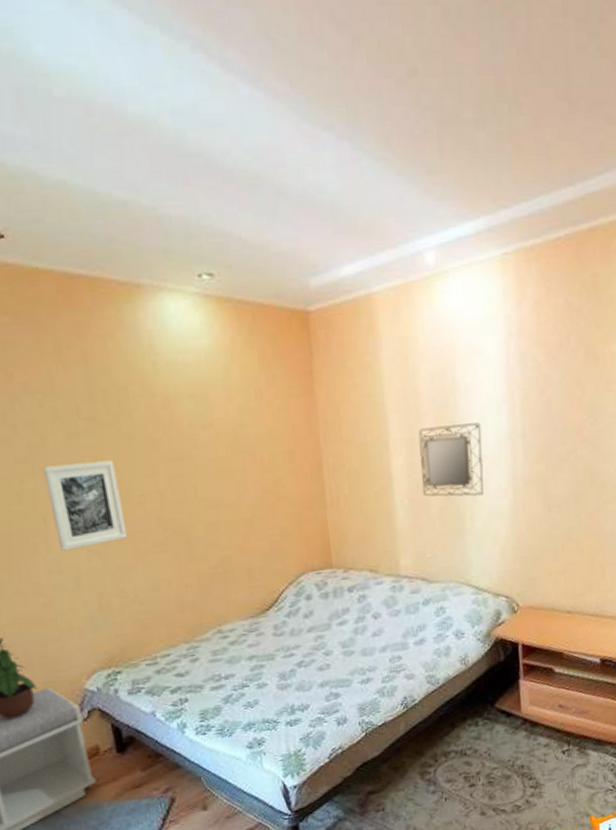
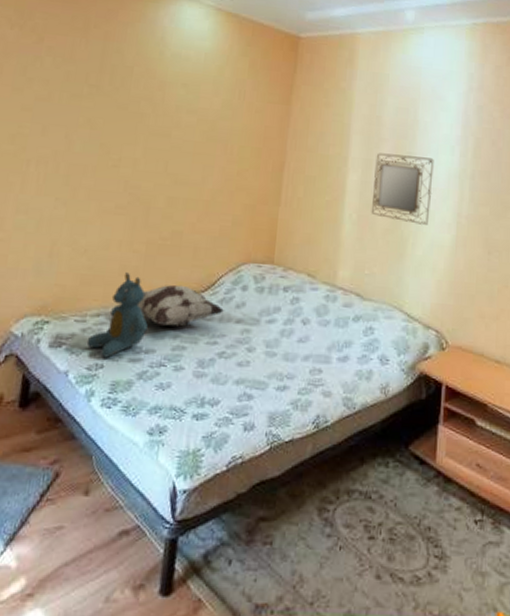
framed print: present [43,460,128,551] -> none [33,118,103,196]
teddy bear: none [164,608,221,692] -> present [86,272,148,358]
decorative pillow: none [205,608,294,651] -> present [138,285,225,327]

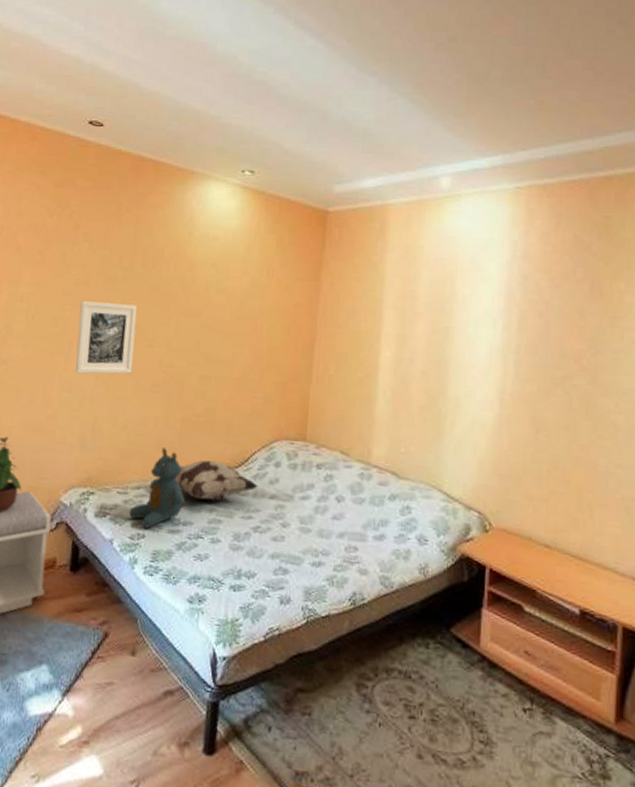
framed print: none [33,118,103,196] -> present [75,301,137,374]
home mirror: present [371,153,434,225] -> none [406,328,474,402]

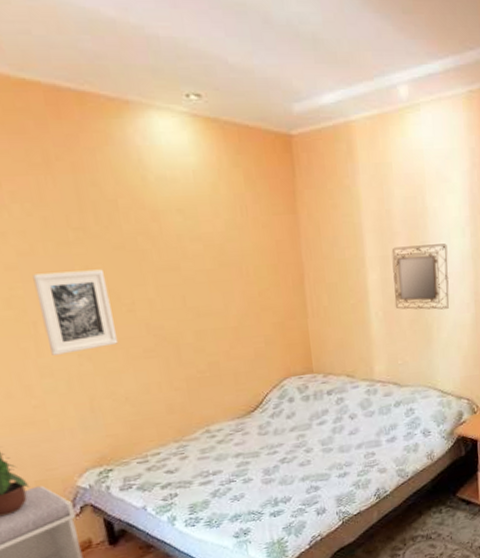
teddy bear: present [128,448,185,528] -> none [154,410,209,487]
decorative pillow: present [175,460,259,501] -> none [194,409,278,449]
home mirror: none [406,328,474,402] -> present [391,243,449,310]

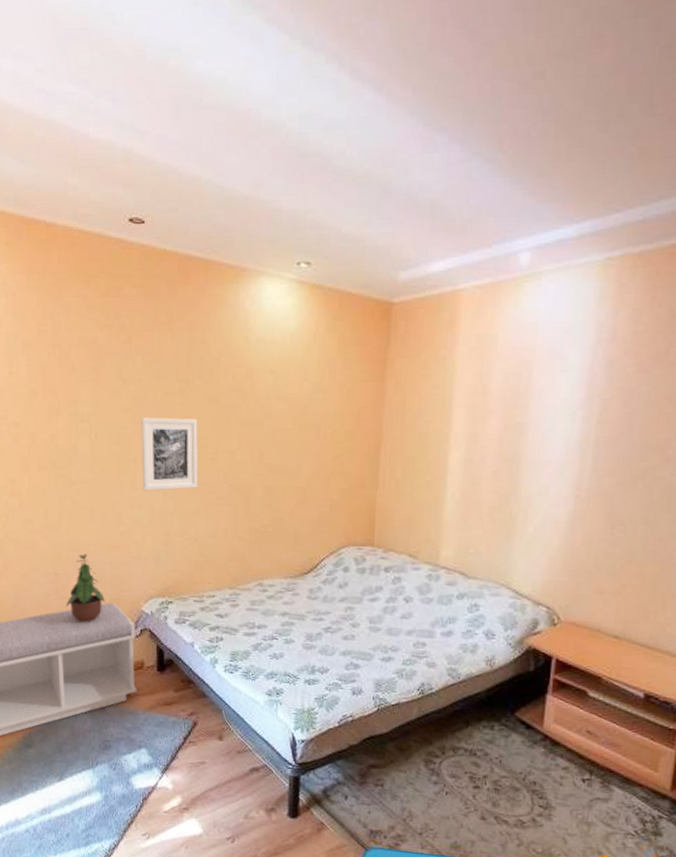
home mirror: present [391,243,449,310] -> none [476,426,550,500]

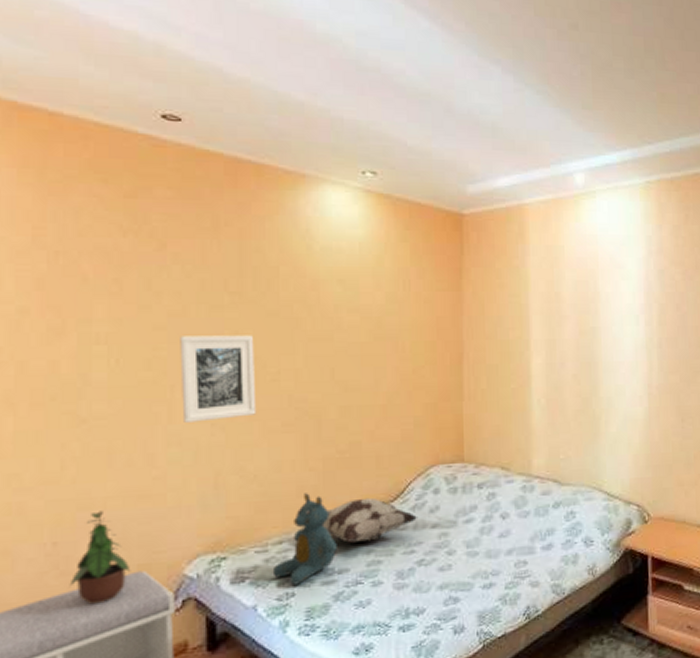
teddy bear: none [206,558,258,632] -> present [272,493,337,585]
decorative pillow: none [247,568,328,605] -> present [323,497,419,543]

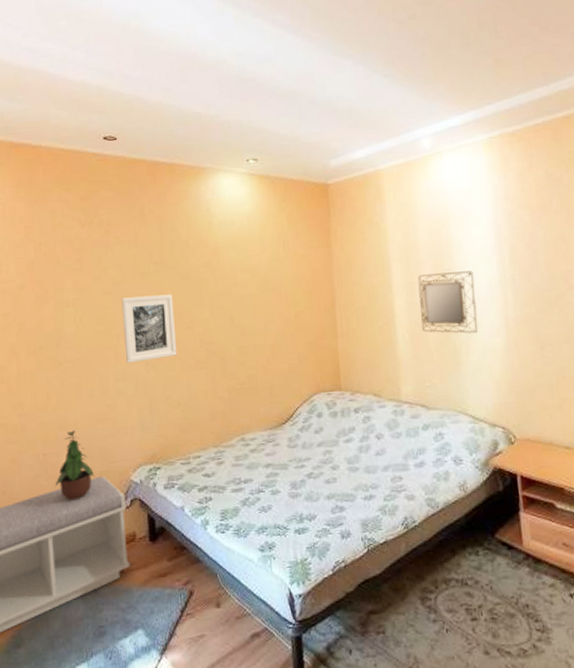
teddy bear: present [272,493,337,585] -> none [194,417,242,491]
decorative pillow: present [323,497,419,543] -> none [231,420,306,458]
home mirror: none [559,331,620,401] -> present [417,271,478,334]

